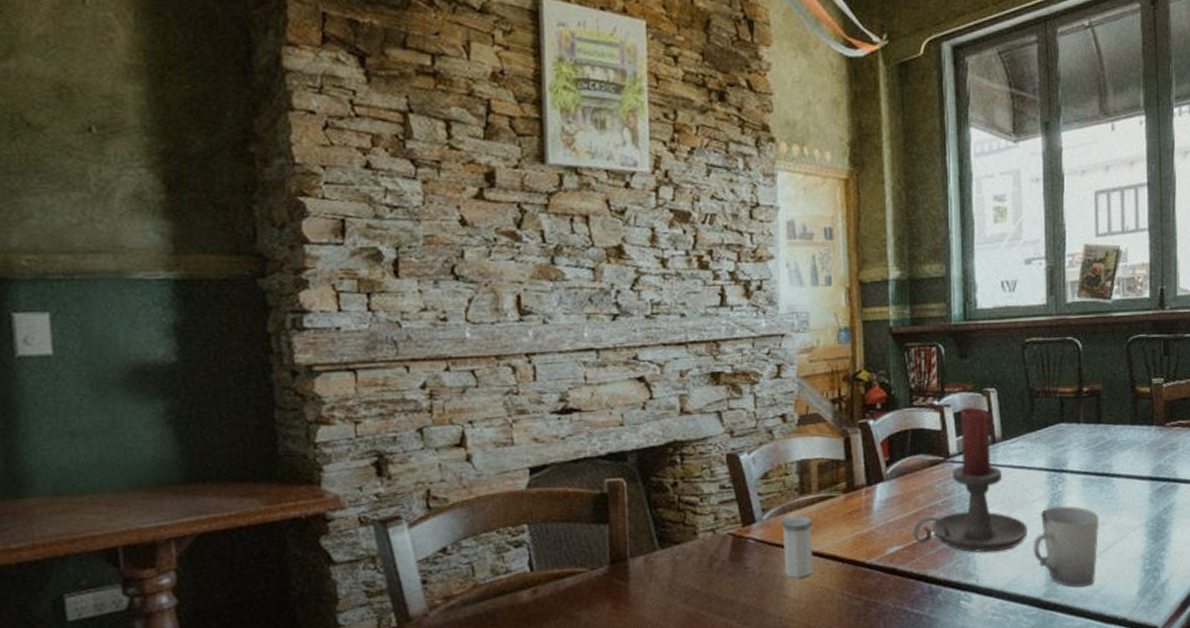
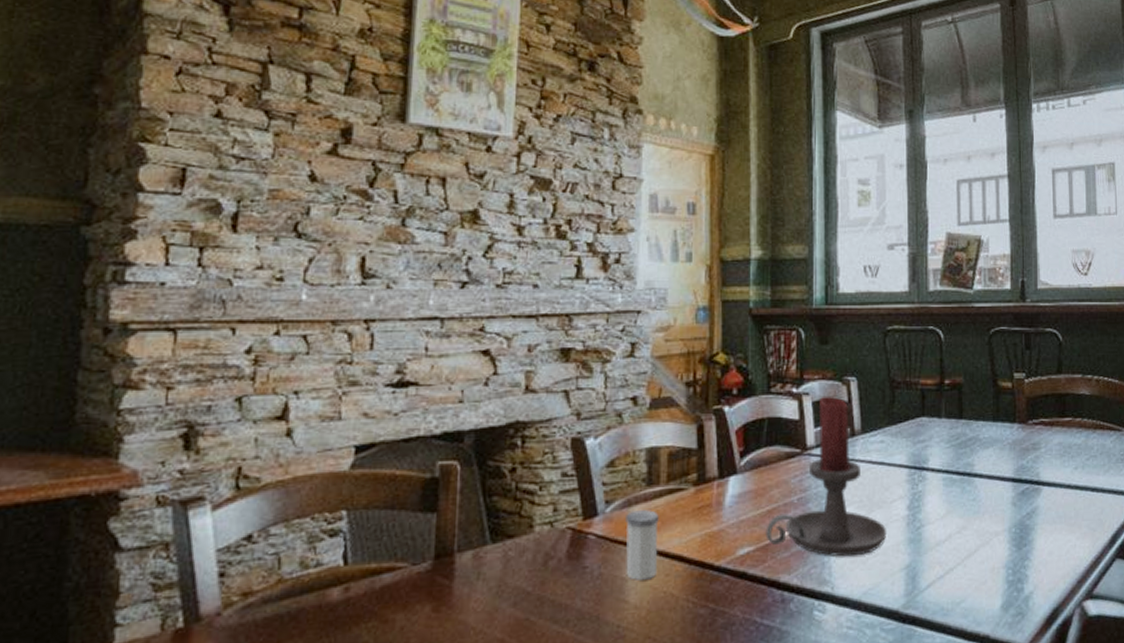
cup: present [1033,506,1100,588] -> none [891,507,961,600]

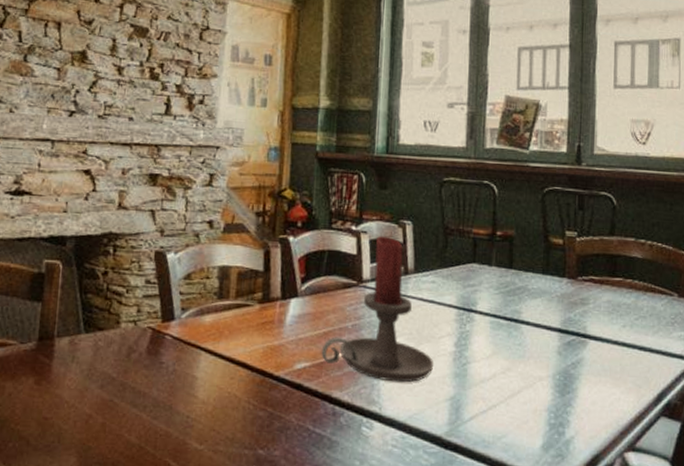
salt shaker: present [626,510,659,580] -> none [196,319,227,380]

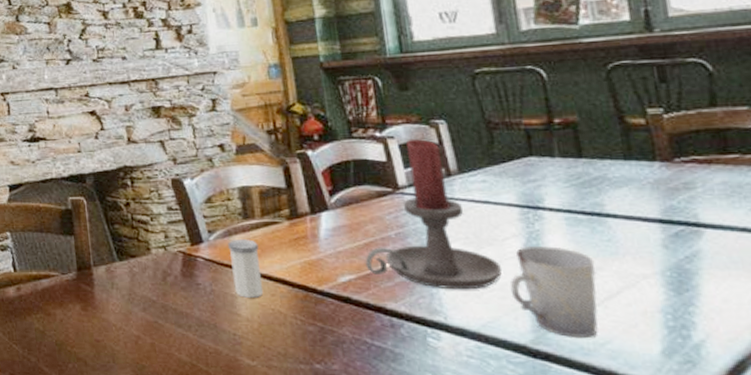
salt shaker: none [196,319,227,380] -> present [228,239,264,298]
cup: none [437,344,506,432] -> present [510,245,599,339]

